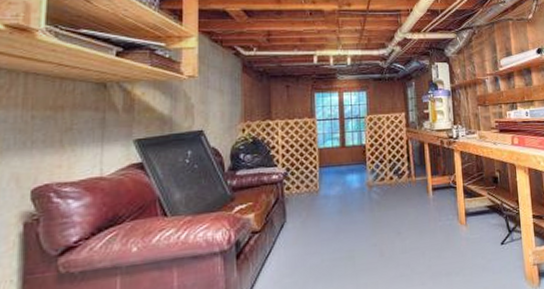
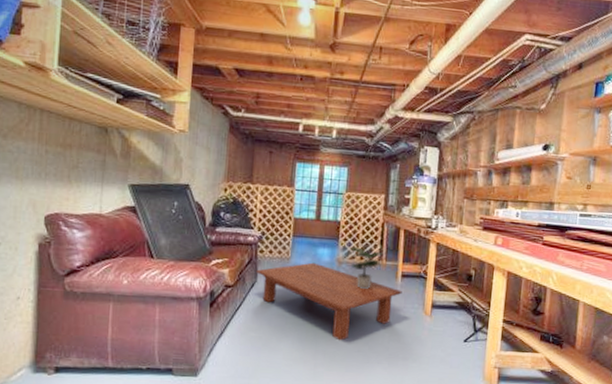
coffee table: none [284,191,435,269] -> present [256,262,402,341]
potted plant: none [377,168,413,210] -> present [349,247,385,289]

